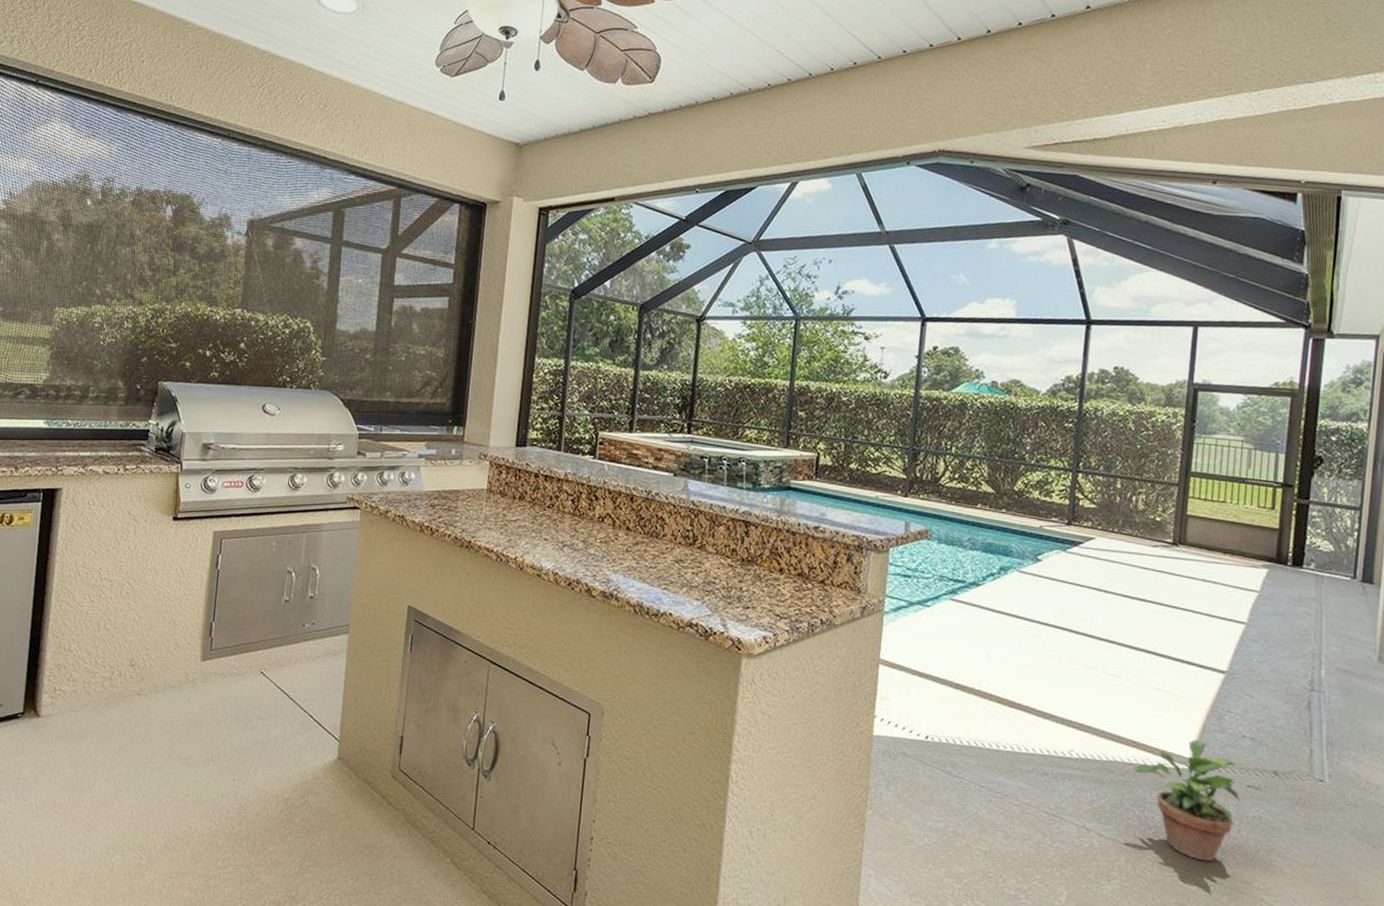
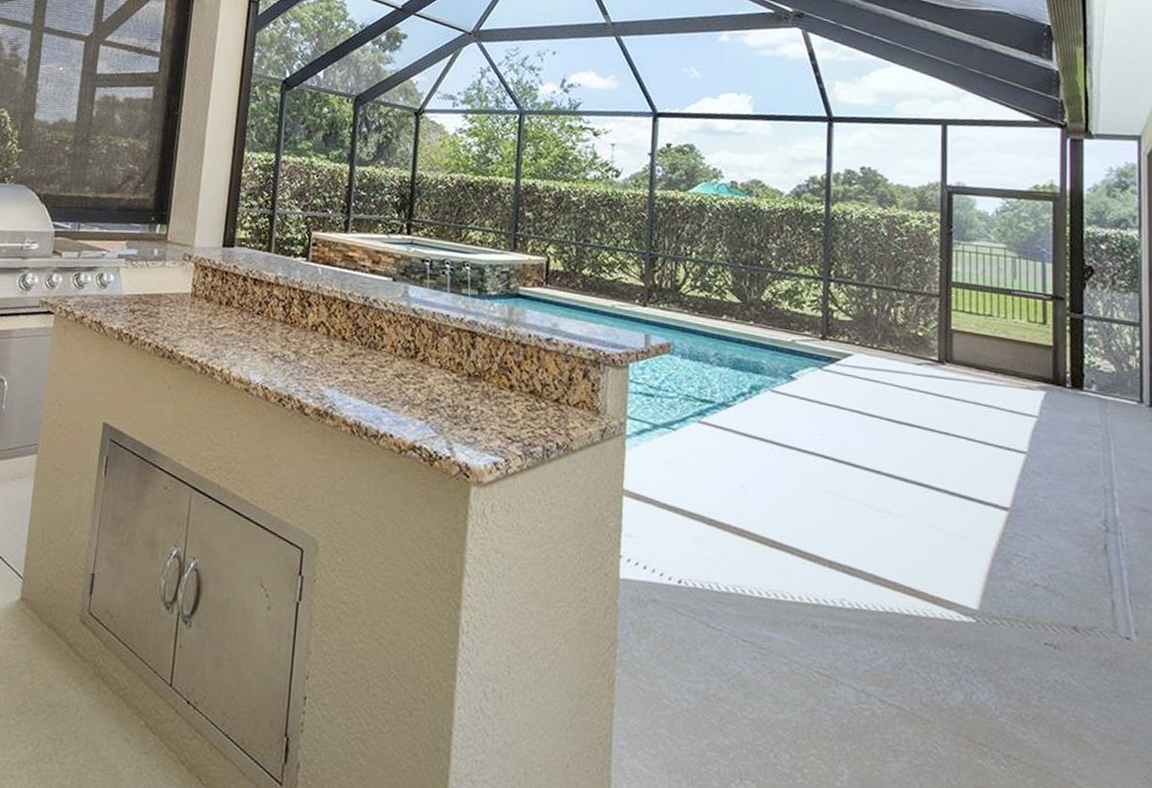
potted plant: present [1134,739,1241,862] -> none [915,588,1038,735]

